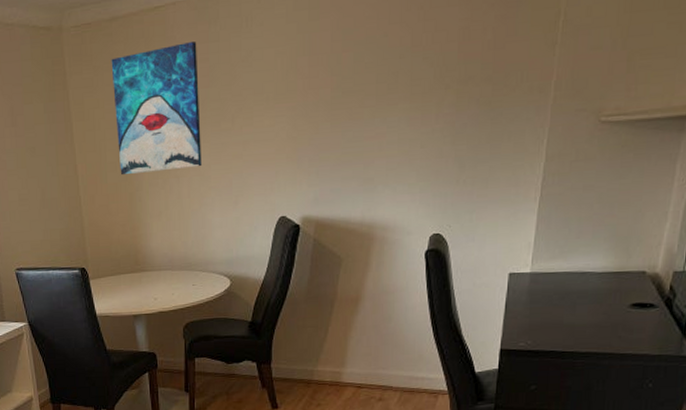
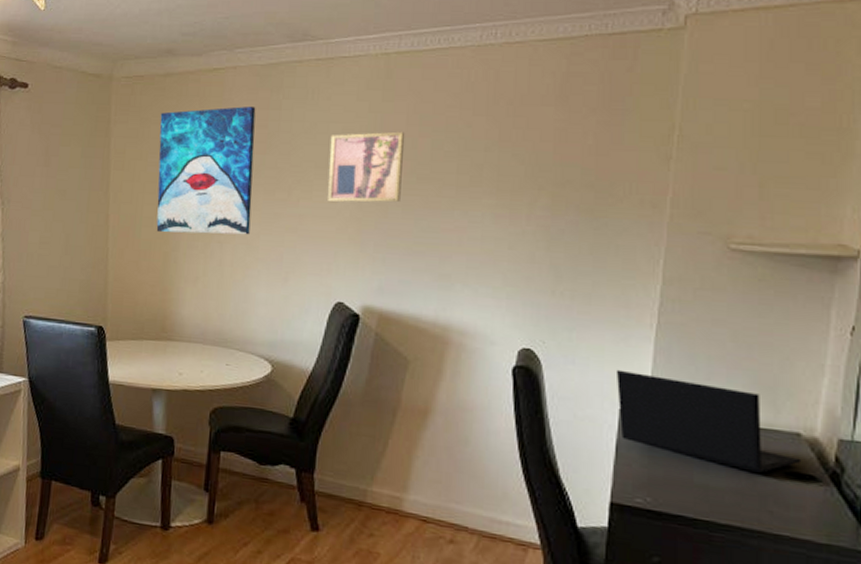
wall art: none [265,48,331,125] -> present [328,131,406,203]
laptop: none [506,240,645,308] -> present [615,369,802,473]

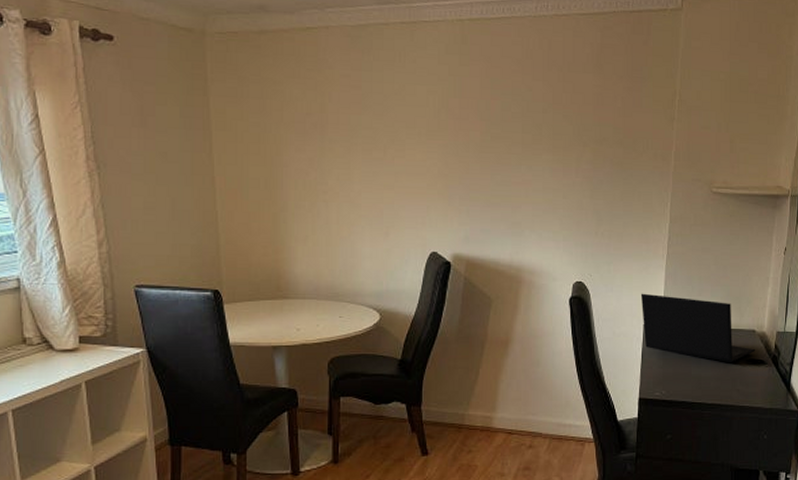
wall art: present [156,105,256,235] -> none [258,66,352,194]
wall art: present [328,131,406,203] -> none [417,94,480,160]

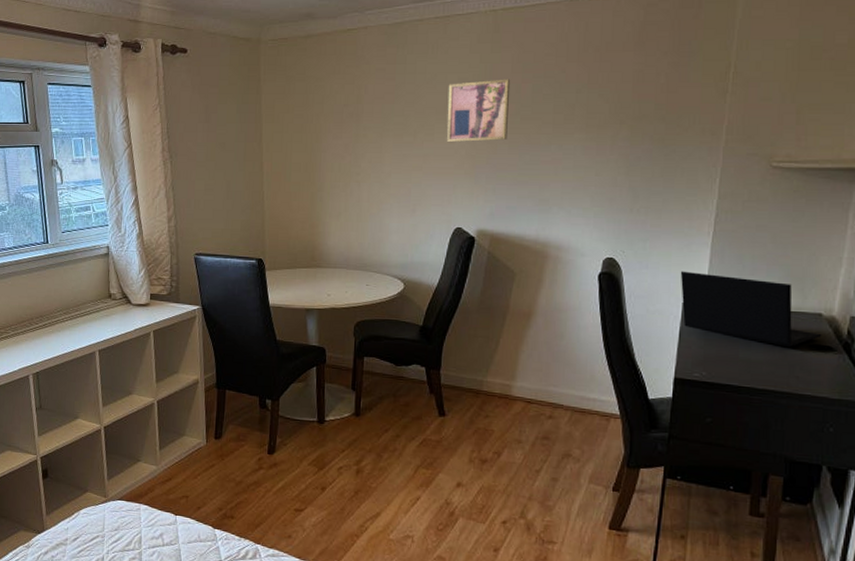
wall art: none [417,94,480,160] -> present [447,79,511,142]

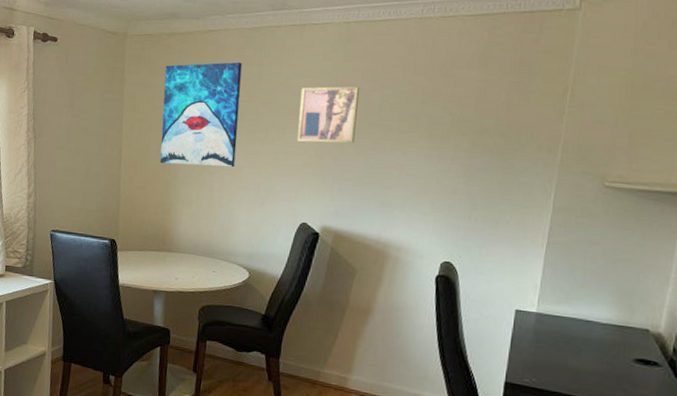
wall art: none [303,61,385,176] -> present [160,62,242,168]
laptop: present [680,271,822,347] -> none [514,279,649,360]

